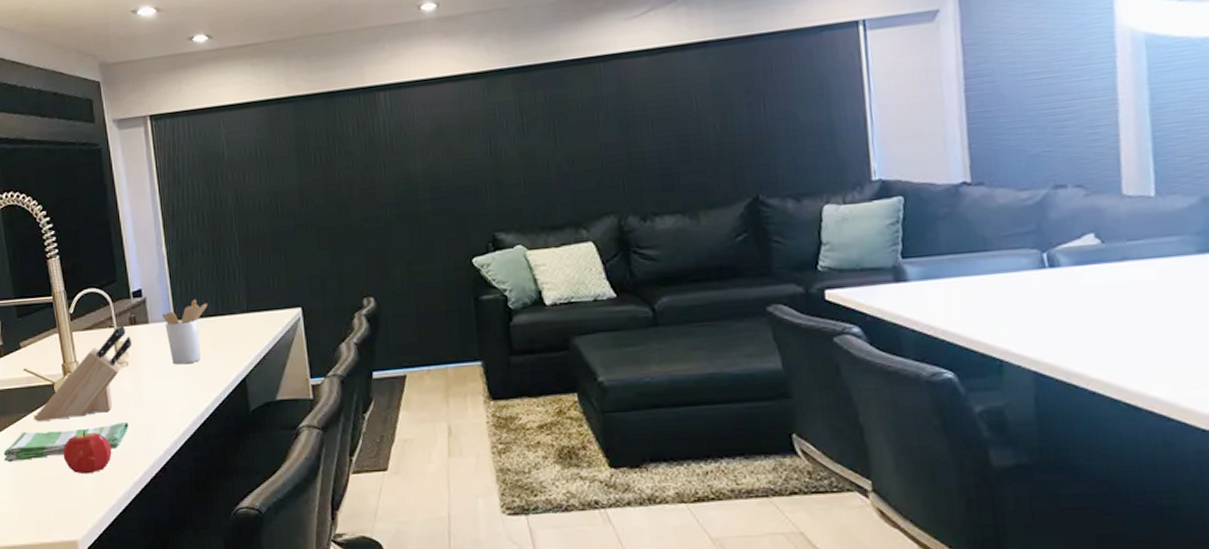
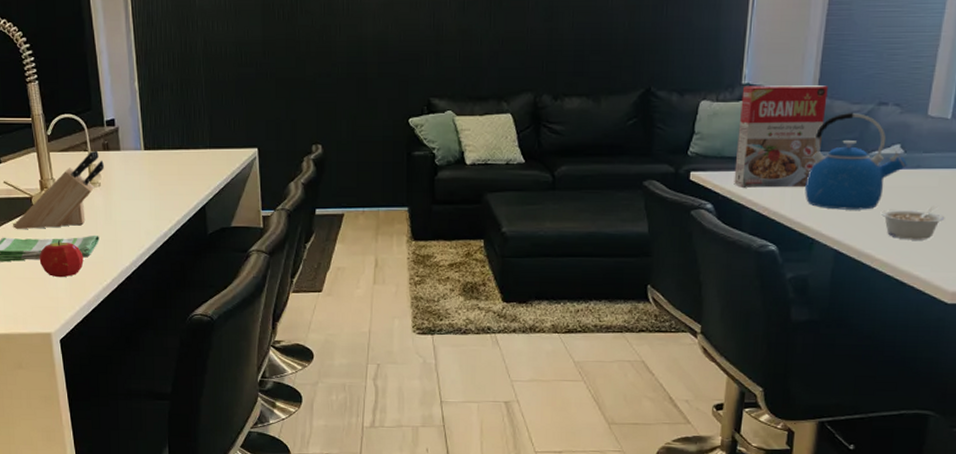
utensil holder: present [163,299,208,365] -> none [133,133,175,189]
cereal box: none [874,172,988,304] -> present [734,85,828,188]
kettle: none [977,200,1109,321] -> present [805,112,907,210]
legume: none [1087,306,1175,352] -> present [882,207,944,240]

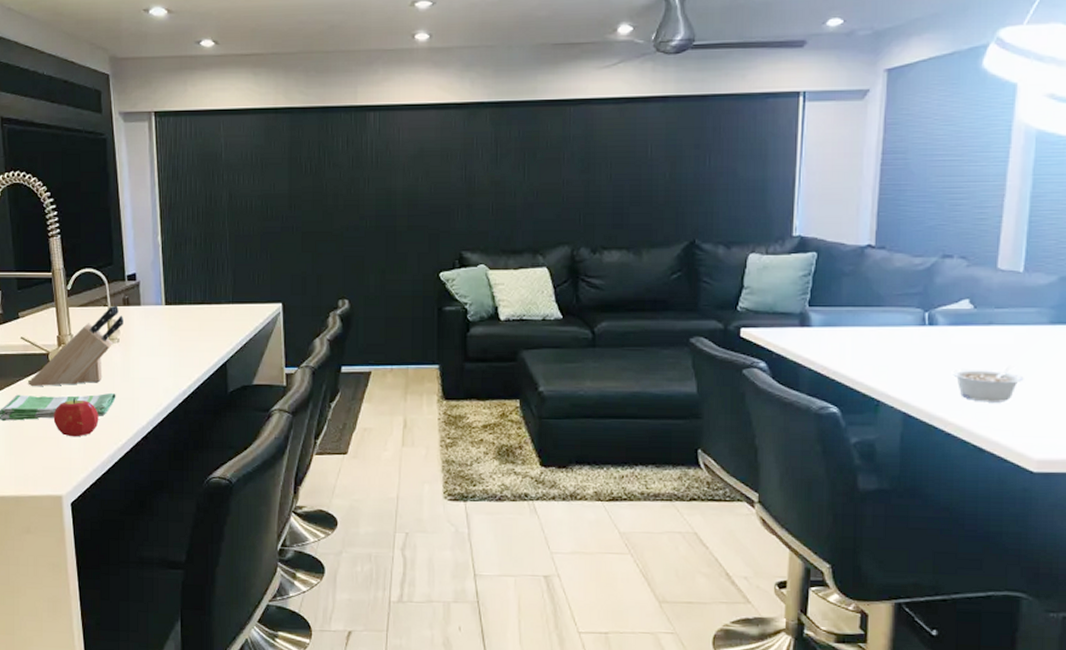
cereal box: present [734,85,828,188] -> none [788,237,886,345]
kettle: present [805,112,907,210] -> none [867,265,978,370]

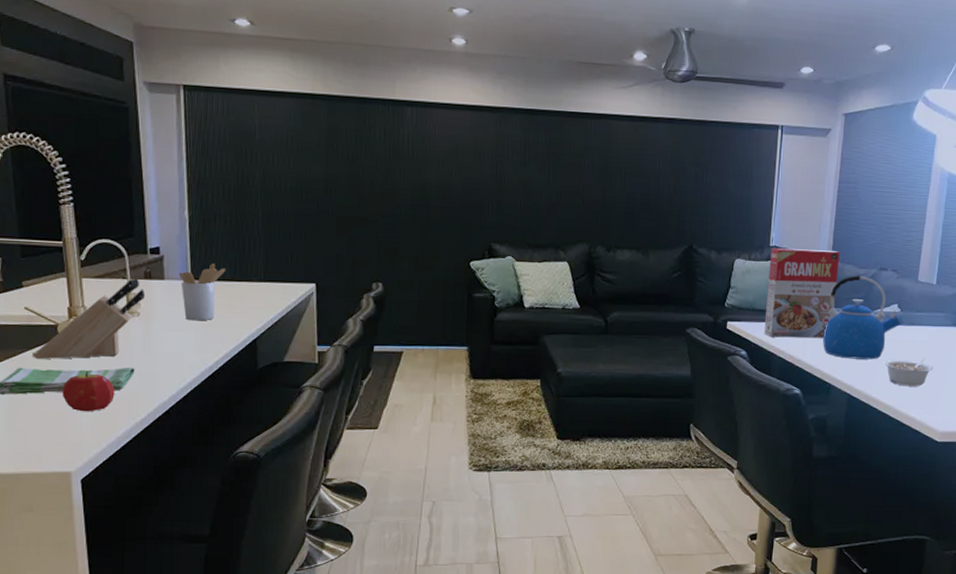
utensil holder: none [154,287,197,346] -> present [179,263,226,321]
cereal box: none [788,237,886,345] -> present [764,248,840,338]
kettle: none [867,265,978,370] -> present [823,275,903,360]

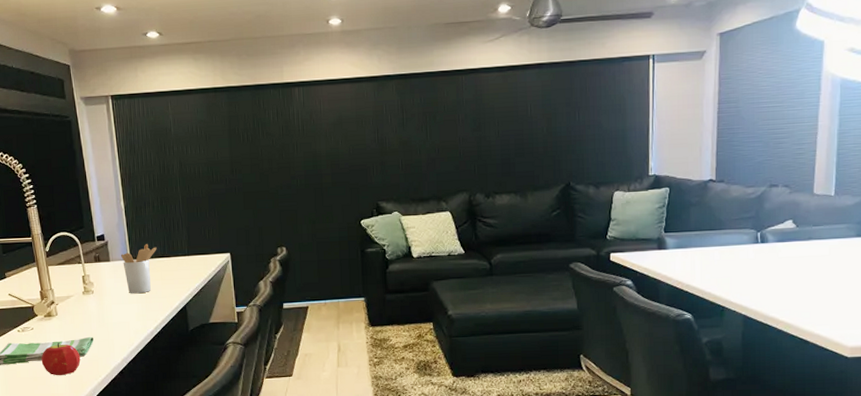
knife block: present [32,278,145,360] -> none [17,262,96,336]
cereal box: present [764,248,840,338] -> none [649,173,725,265]
kettle: present [823,275,903,360] -> none [712,194,800,280]
legume: present [884,358,933,387] -> none [782,272,837,303]

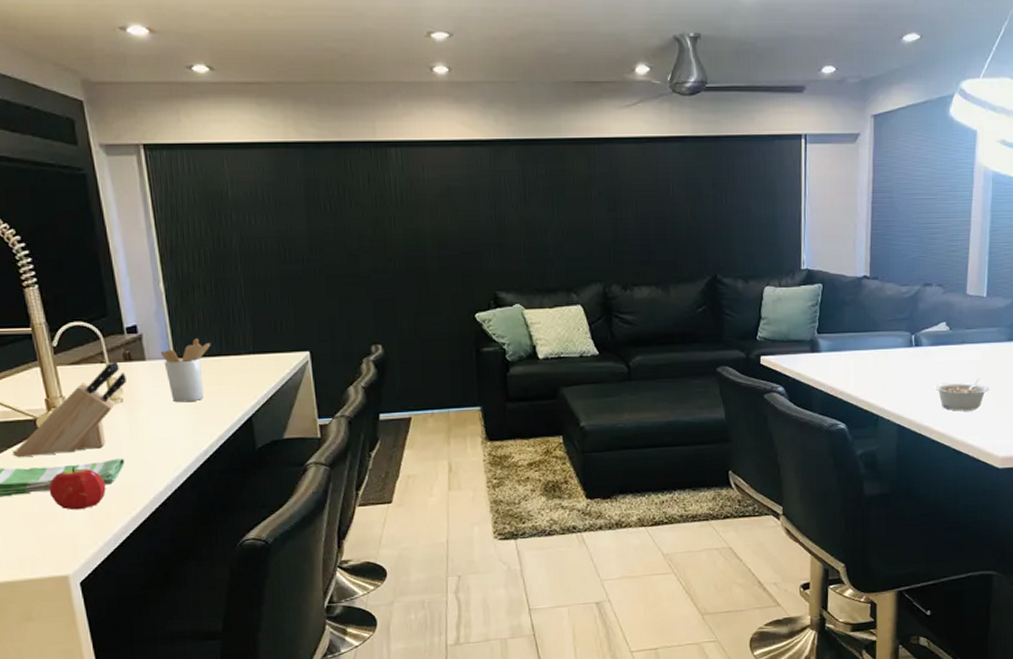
knife block: none [17,262,96,336] -> present [13,361,126,458]
legume: none [782,272,837,303] -> present [935,379,988,411]

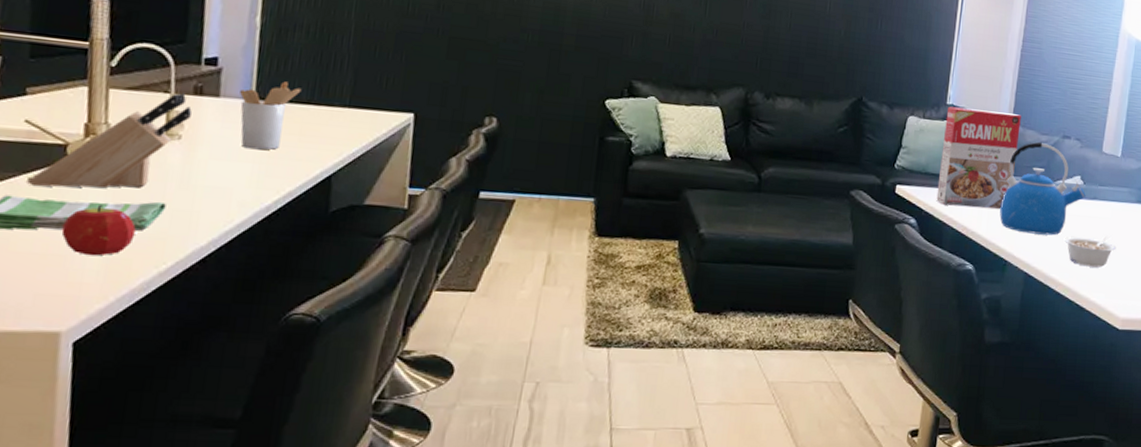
cereal box: none [801,269,879,369] -> present [936,106,1021,209]
kettle: none [866,293,953,386] -> present [999,141,1086,236]

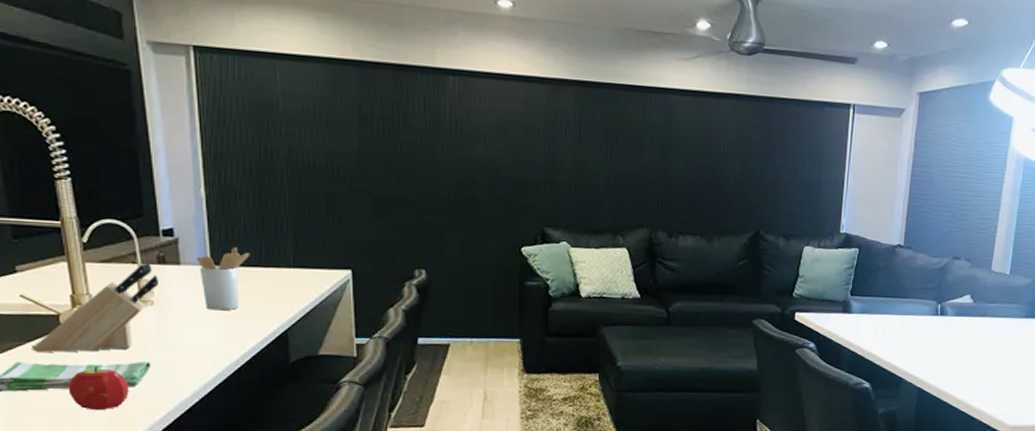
cereal box: present [936,106,1021,209] -> none [833,235,912,330]
kettle: present [999,141,1086,236] -> none [893,264,976,352]
legume: present [1065,236,1115,268] -> none [956,351,1004,380]

